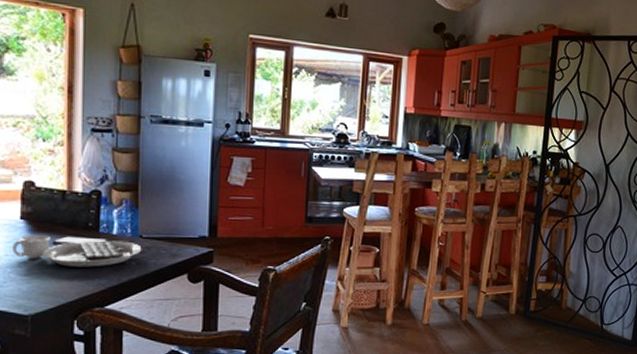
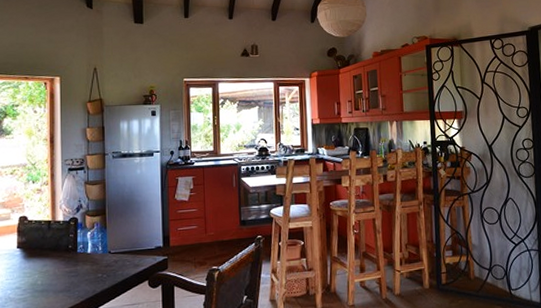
placemat: present [11,235,142,267] -> none [11,257,111,284]

